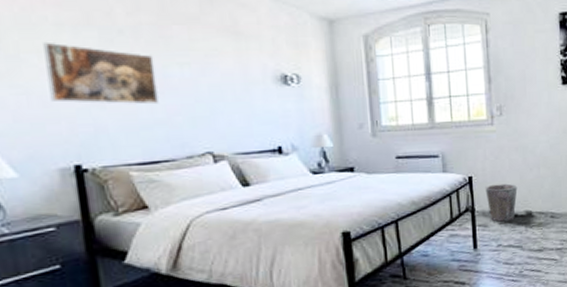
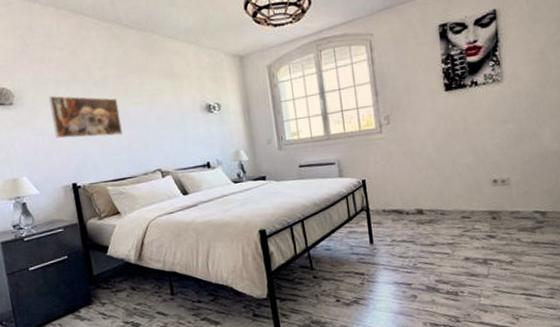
waste bin: present [485,183,518,222] -> none [378,185,408,220]

